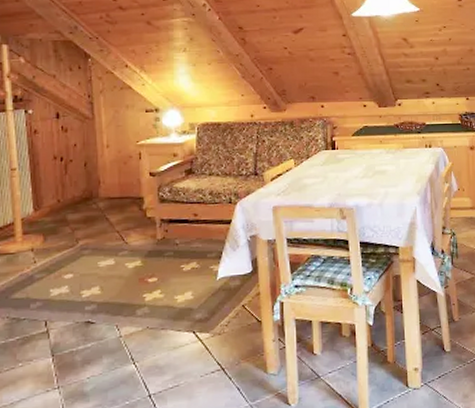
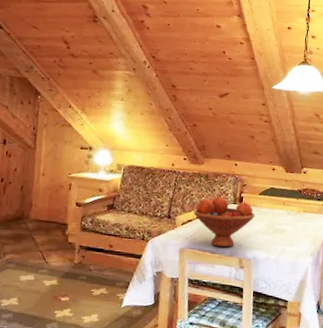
fruit bowl: none [282,144,351,200] -> present [193,197,255,248]

